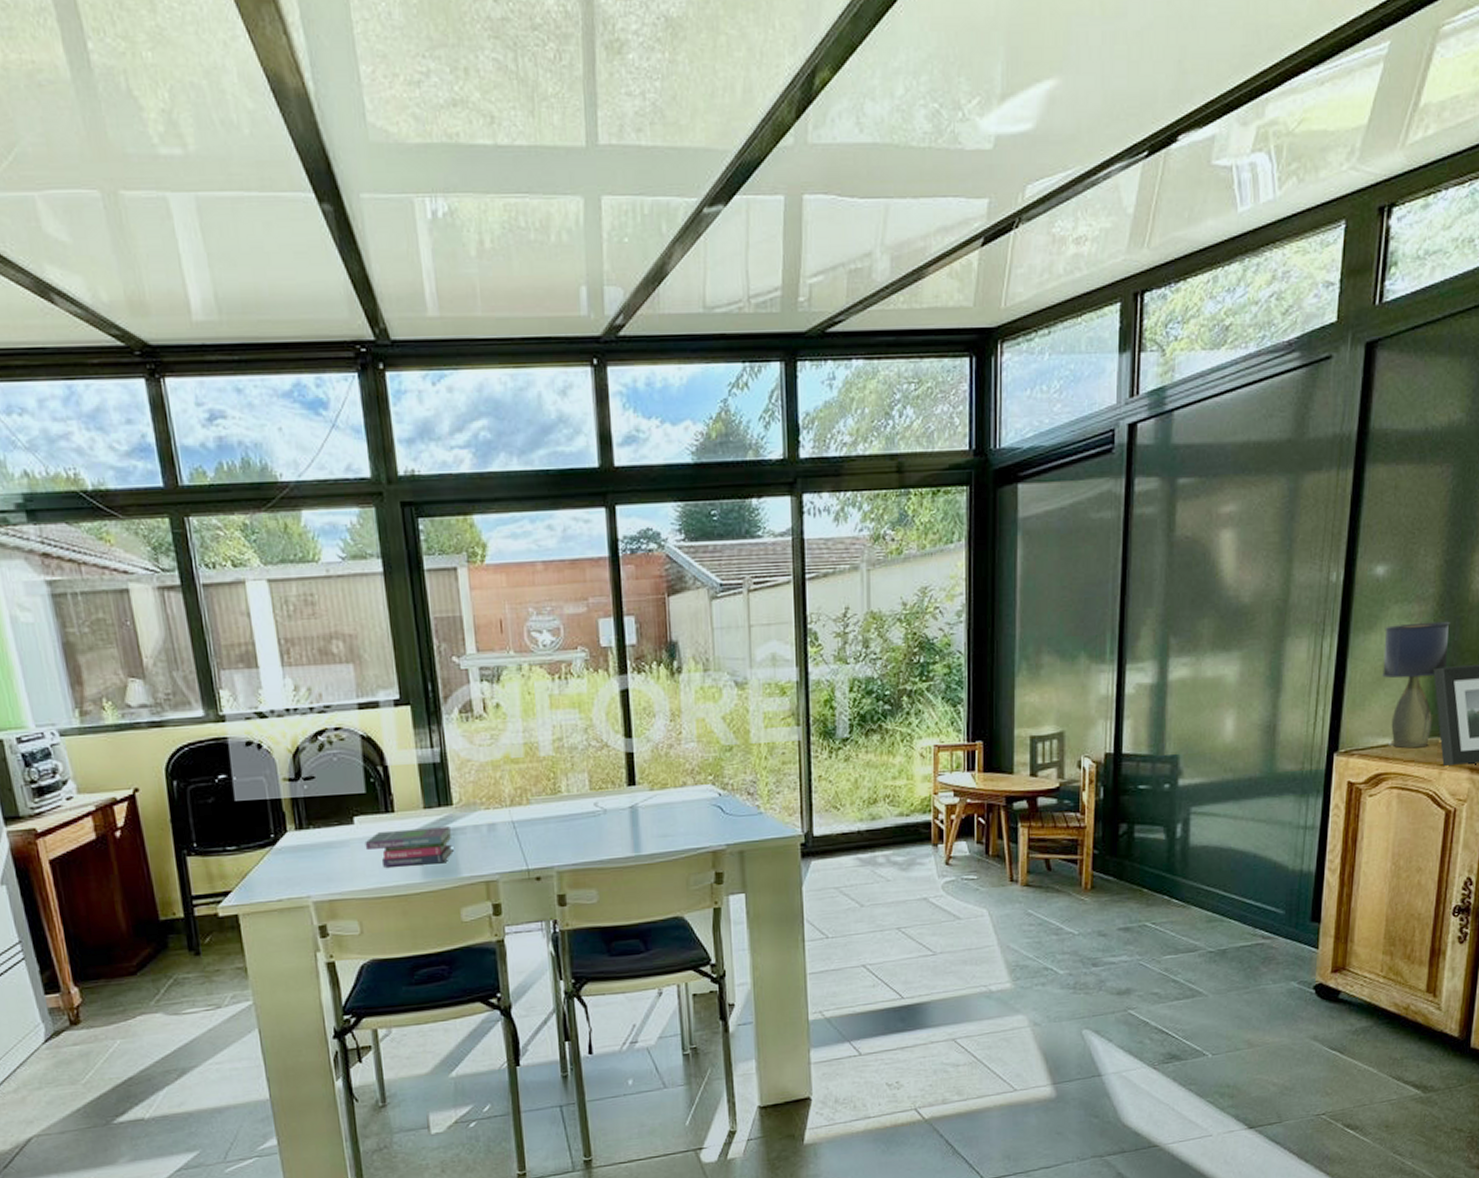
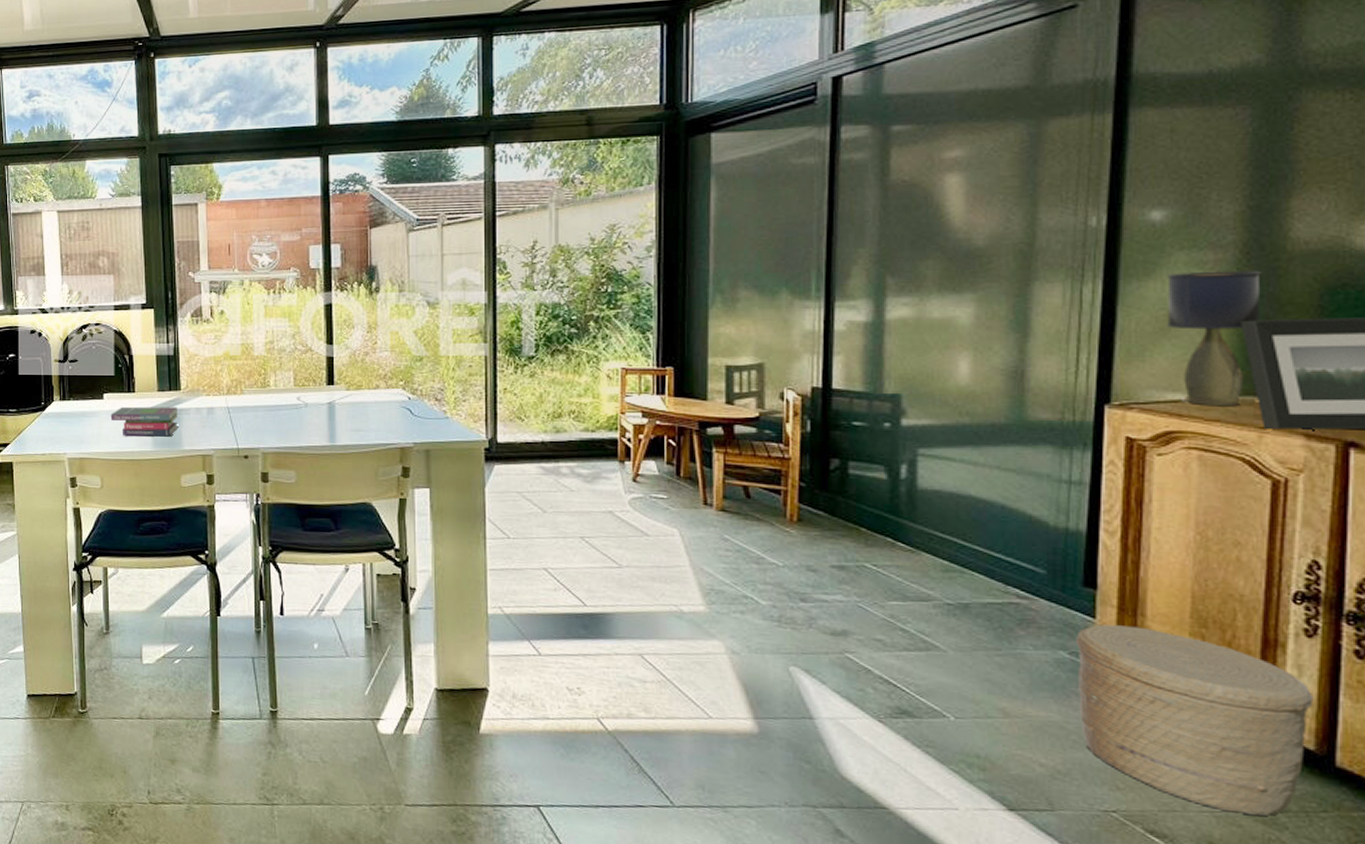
woven basket: none [1302,951,1461,1099] -> present [1074,624,1314,817]

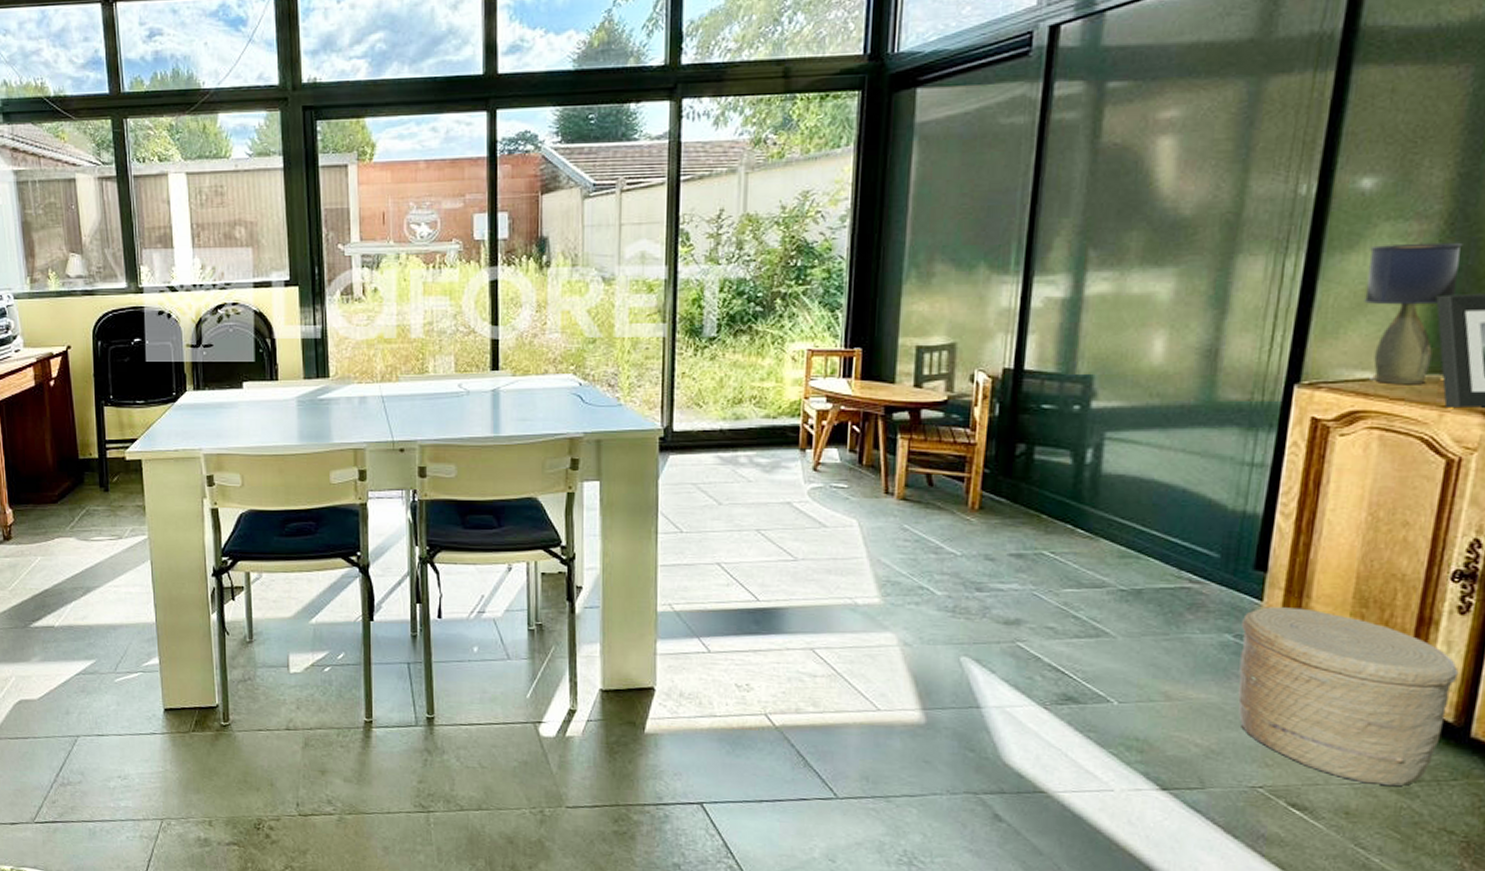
books: present [110,406,177,437] -> none [251,396,326,429]

